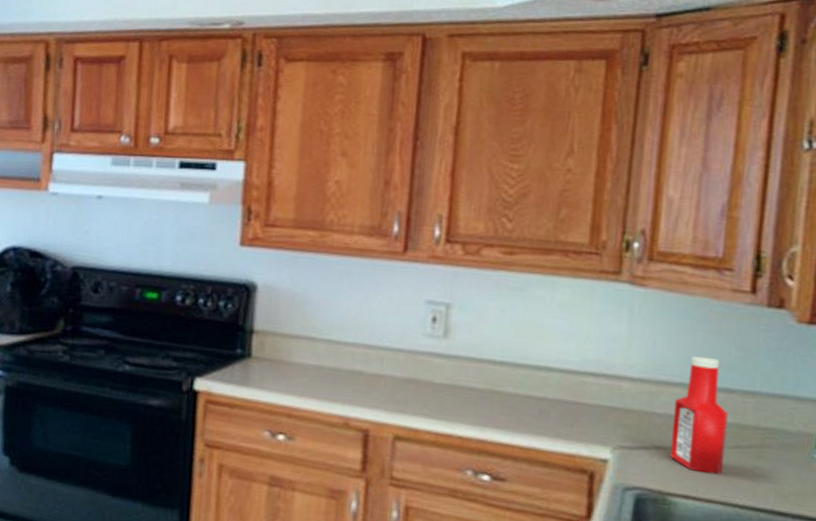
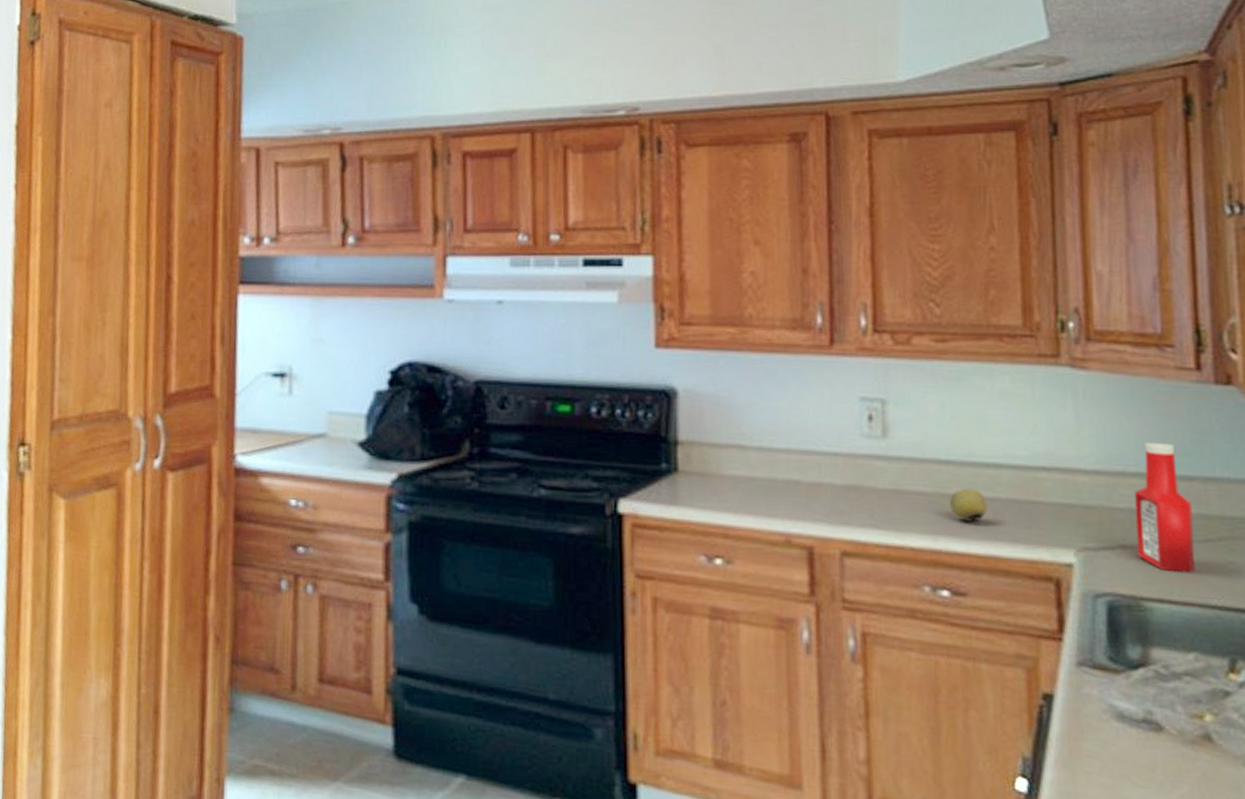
fruit: none [499,387,535,418] -> present [950,488,987,522]

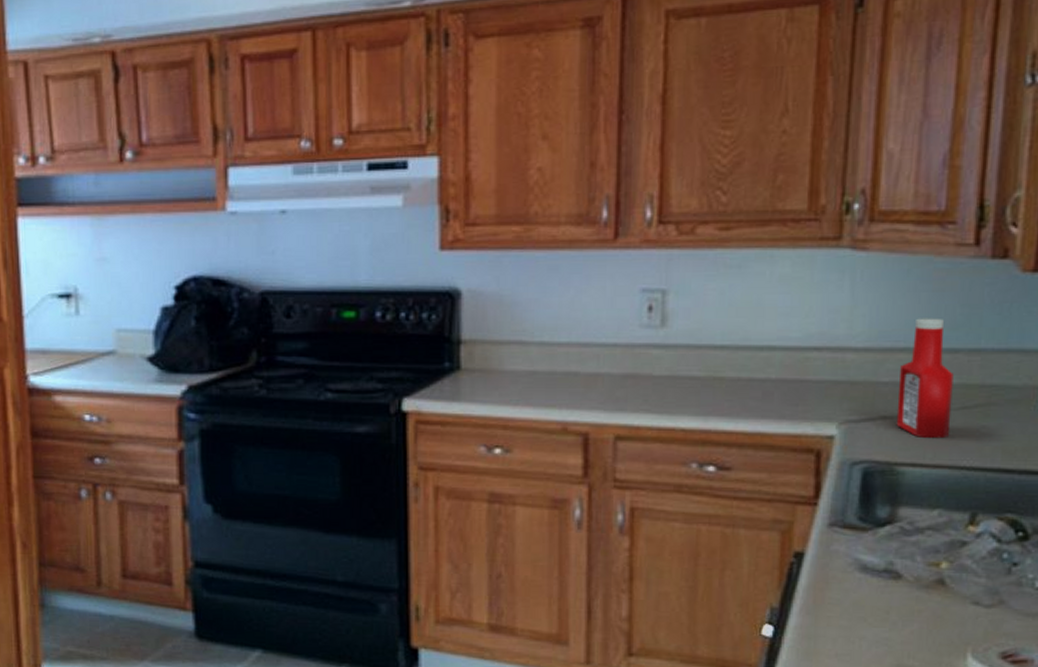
fruit: present [950,488,987,522] -> none [722,371,758,402]

